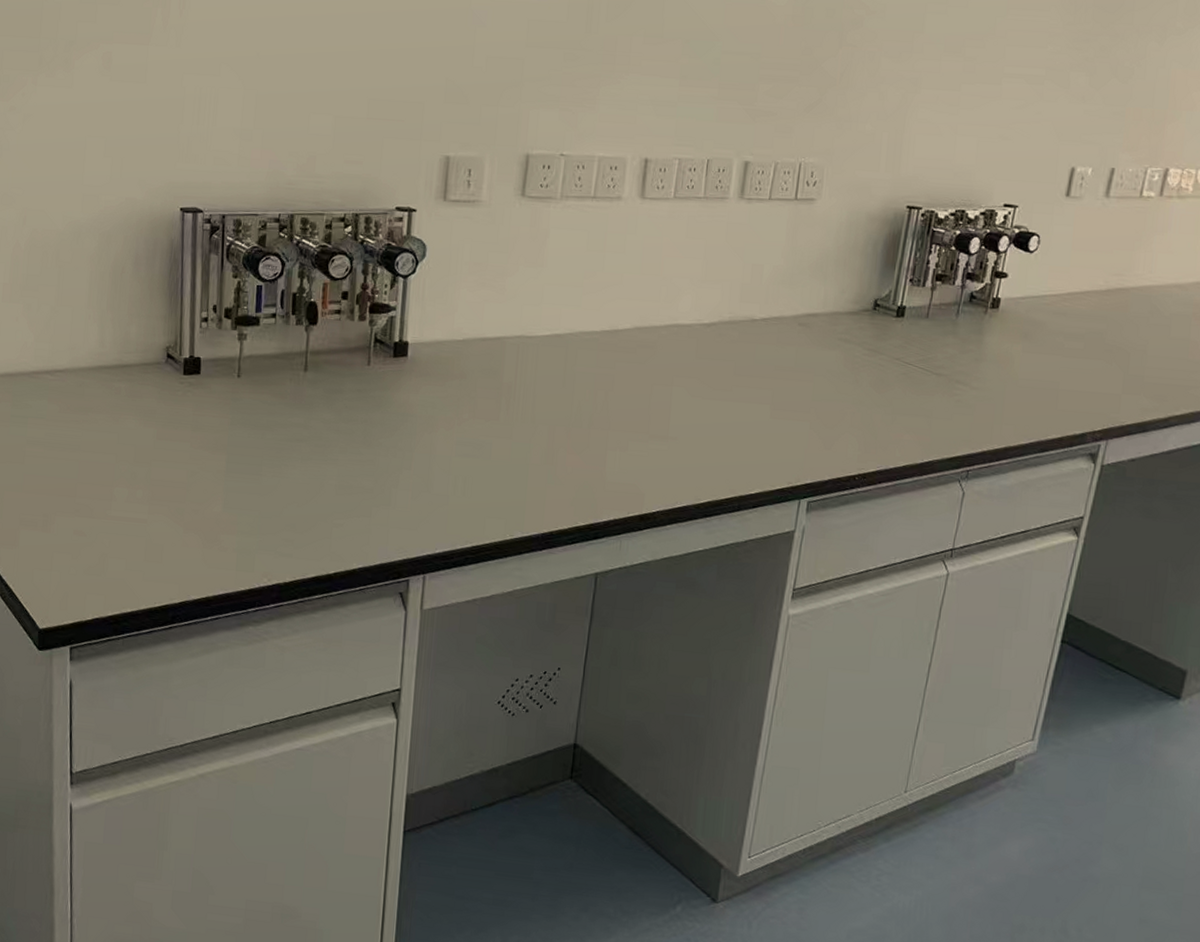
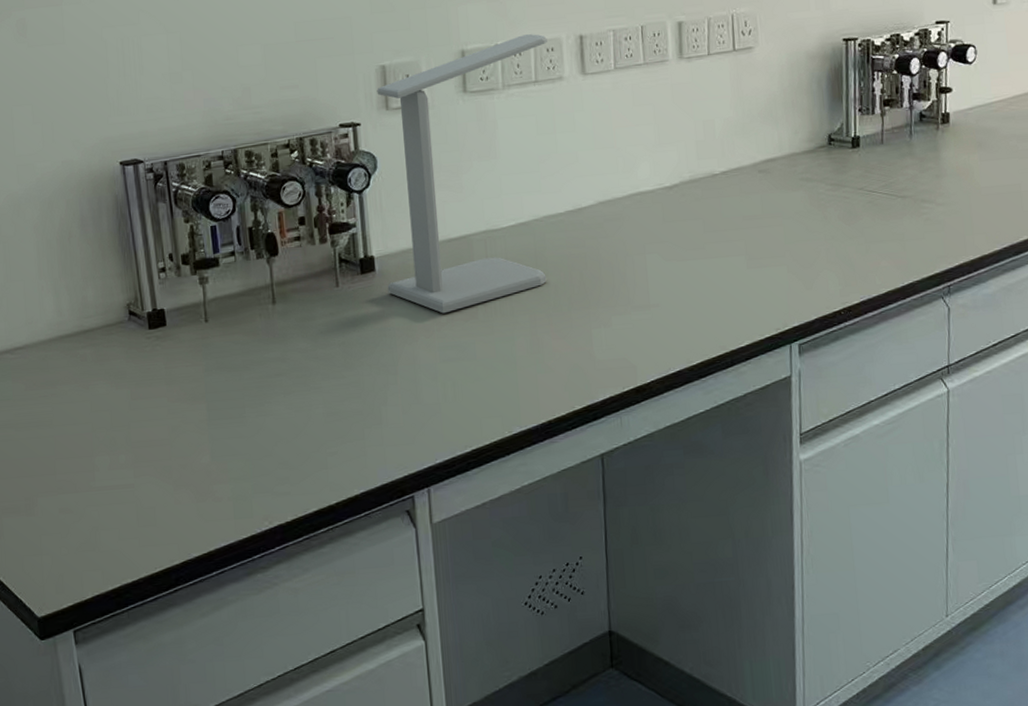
desk lamp: none [416,149,613,410] -> present [377,34,547,314]

